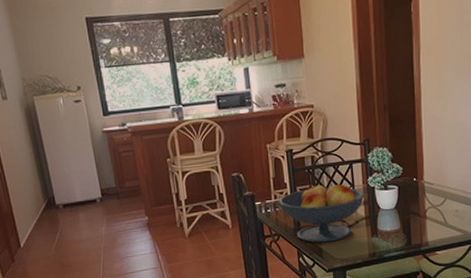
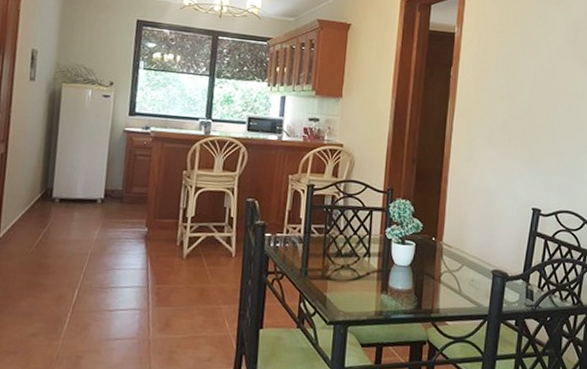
fruit bowl: present [279,183,365,243] -> none [290,225,380,291]

